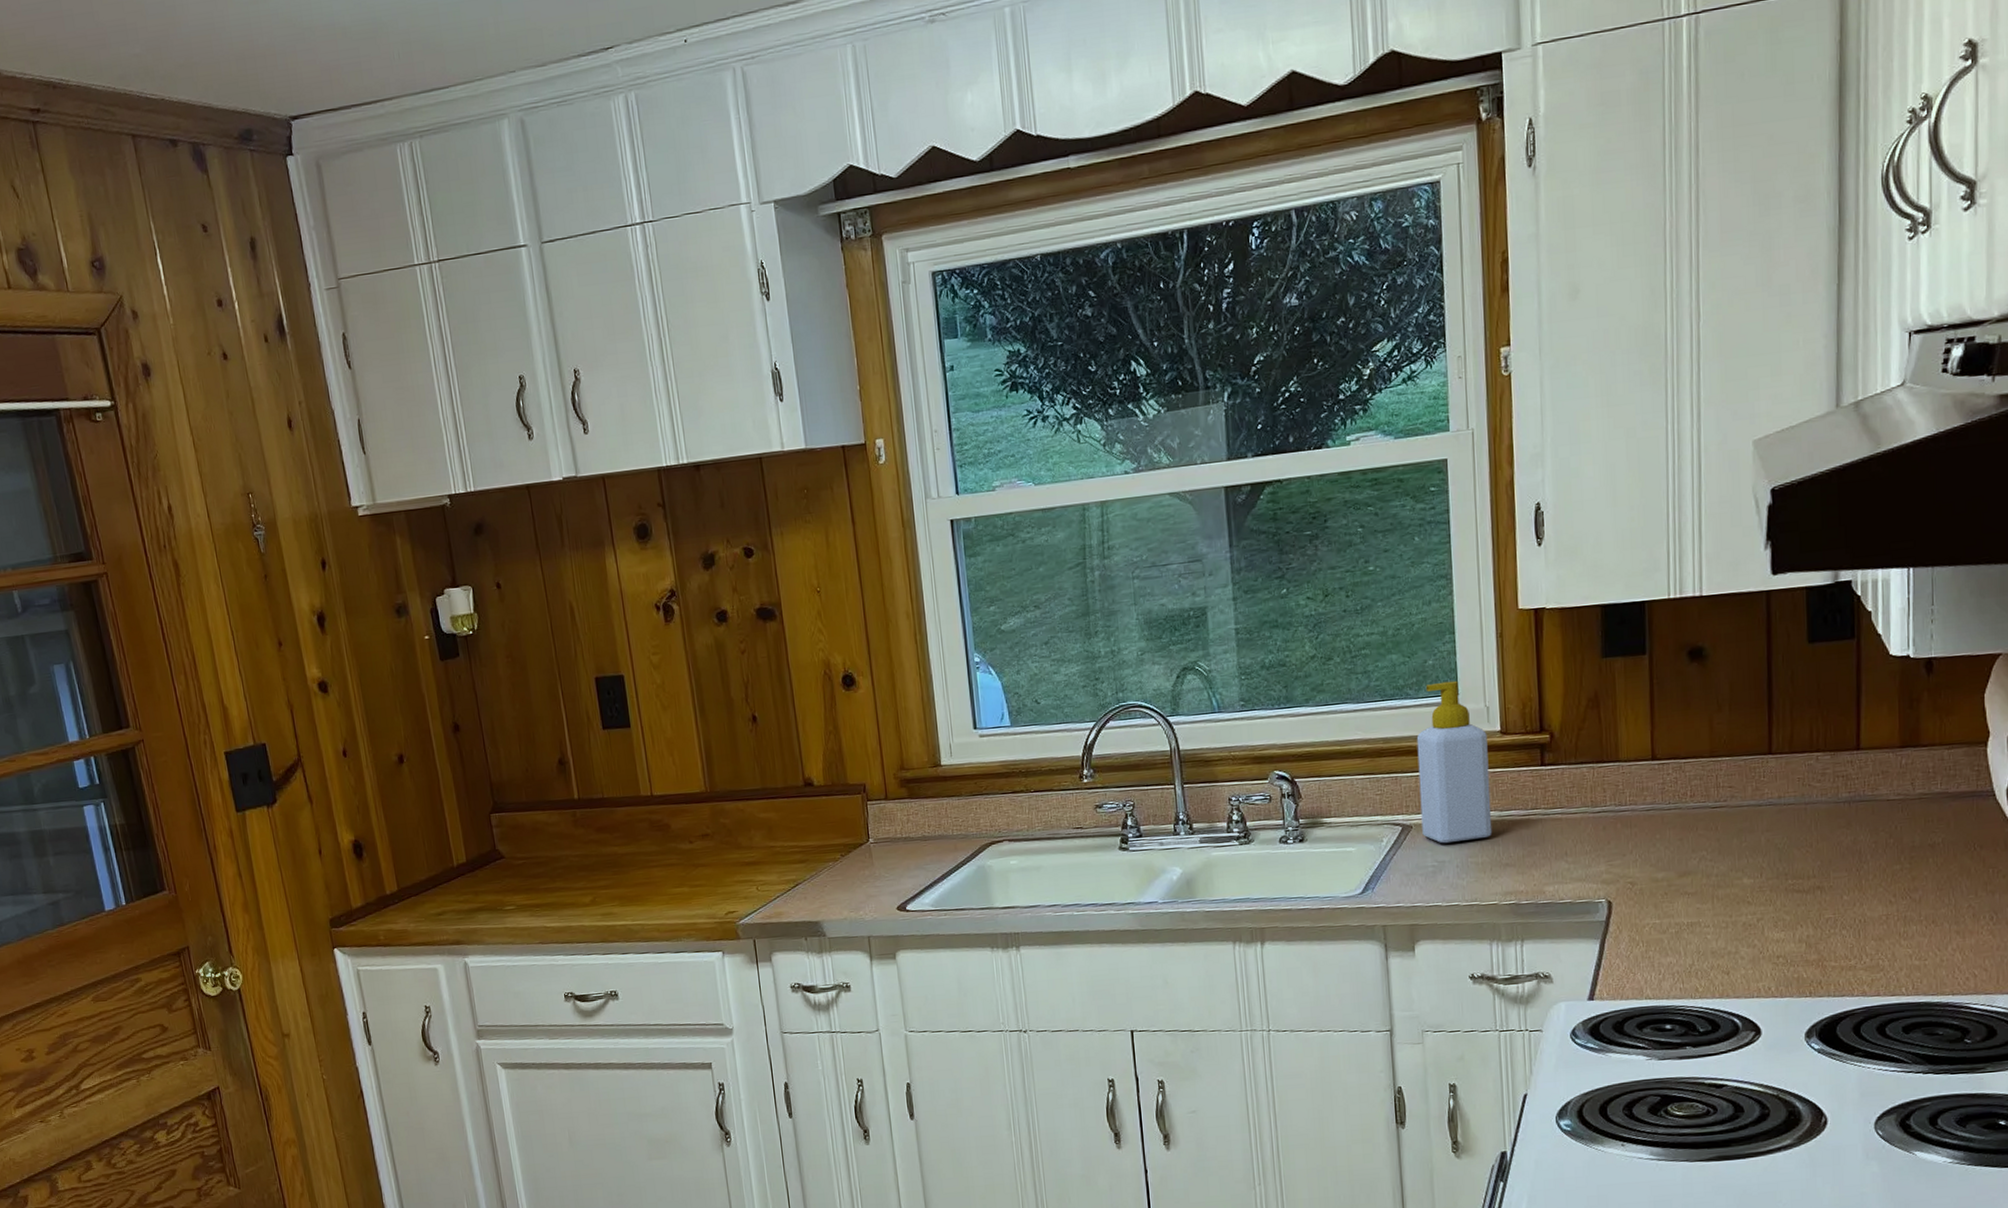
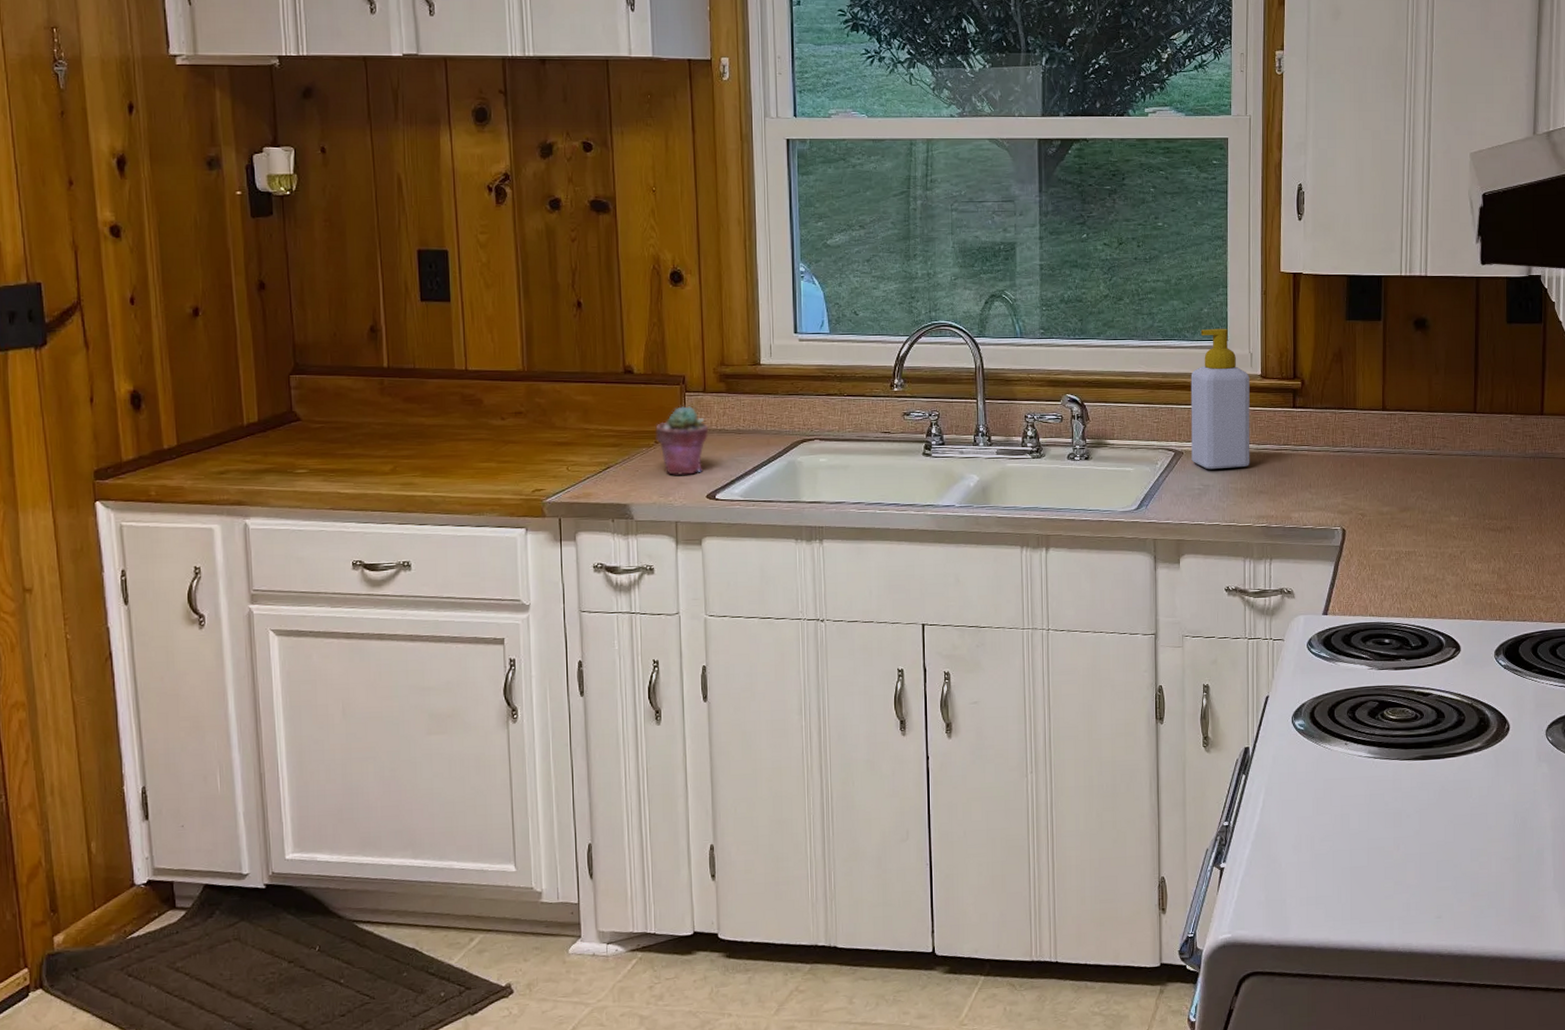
potted succulent: none [840,815,894,889] -> present [655,406,709,475]

